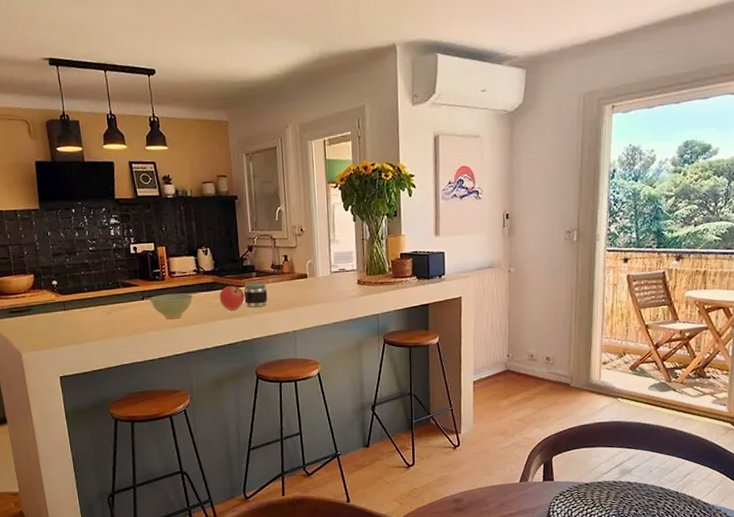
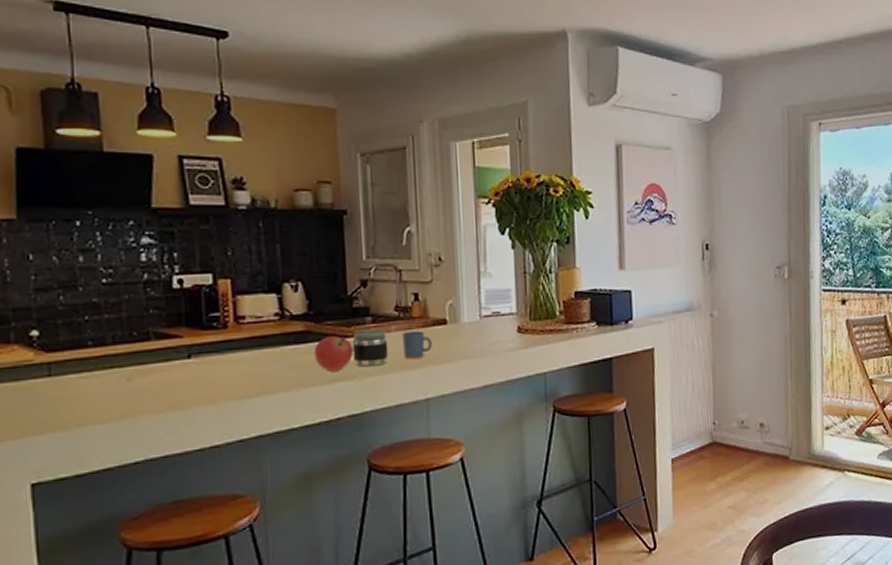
bowl: present [149,293,193,320] -> none [200,347,273,387]
mug: none [277,282,297,302] -> present [403,331,432,359]

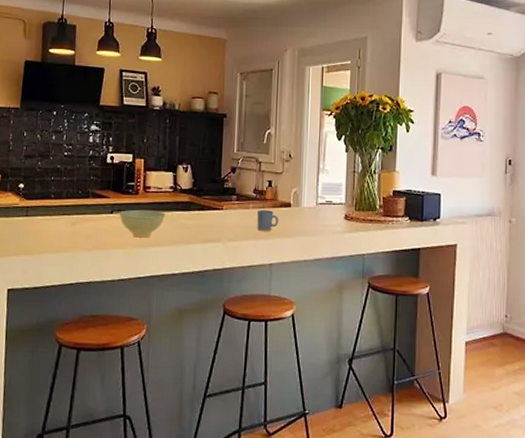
bowl: none [200,347,273,387] -> present [119,209,166,238]
fruit: present [314,336,353,371] -> none [194,208,221,234]
jar: present [352,329,389,367] -> none [220,205,247,234]

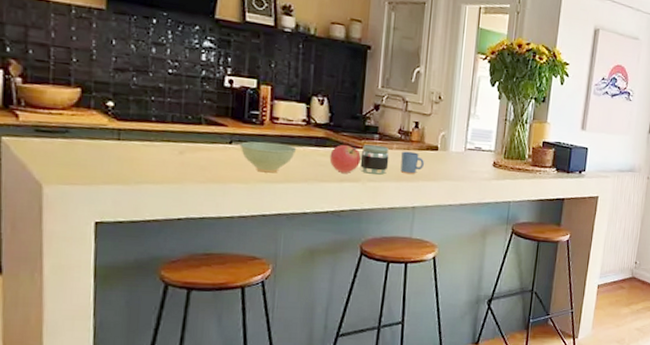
fruit: none [194,208,221,234] -> present [329,145,361,173]
jar: none [220,205,247,234] -> present [359,144,390,175]

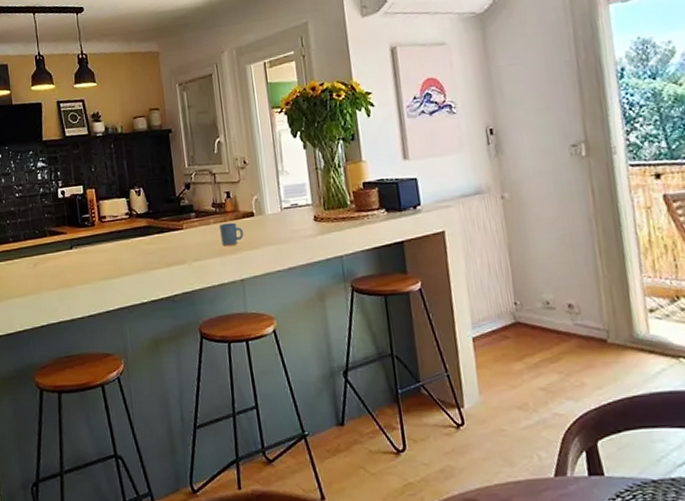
bowl: present [239,141,297,173] -> none [78,239,126,271]
fruit: present [329,145,361,173] -> none [154,229,183,257]
jar: present [359,144,390,175] -> none [182,222,210,254]

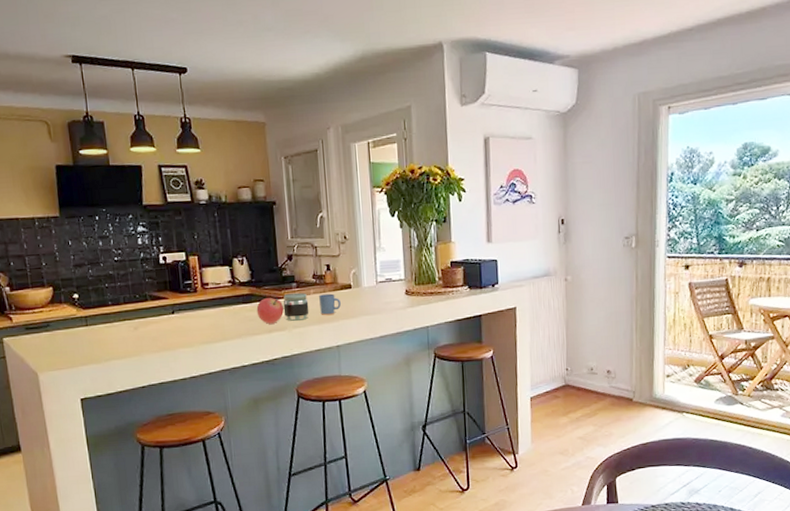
fruit: none [154,229,183,257] -> present [256,297,284,324]
jar: none [182,222,210,254] -> present [283,292,309,321]

